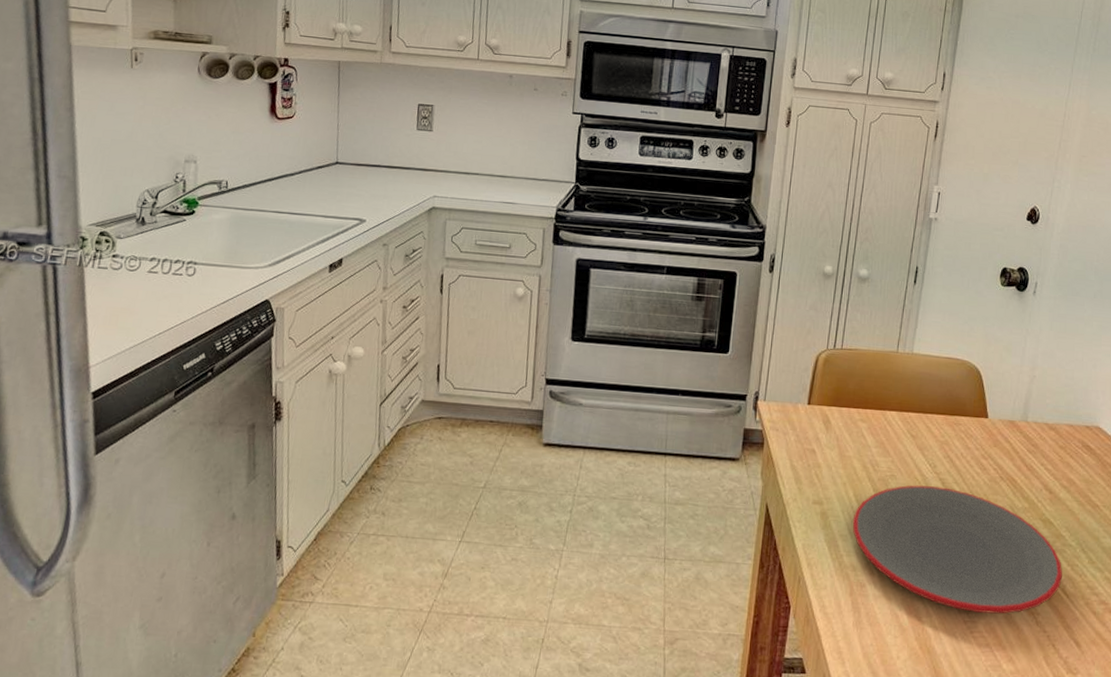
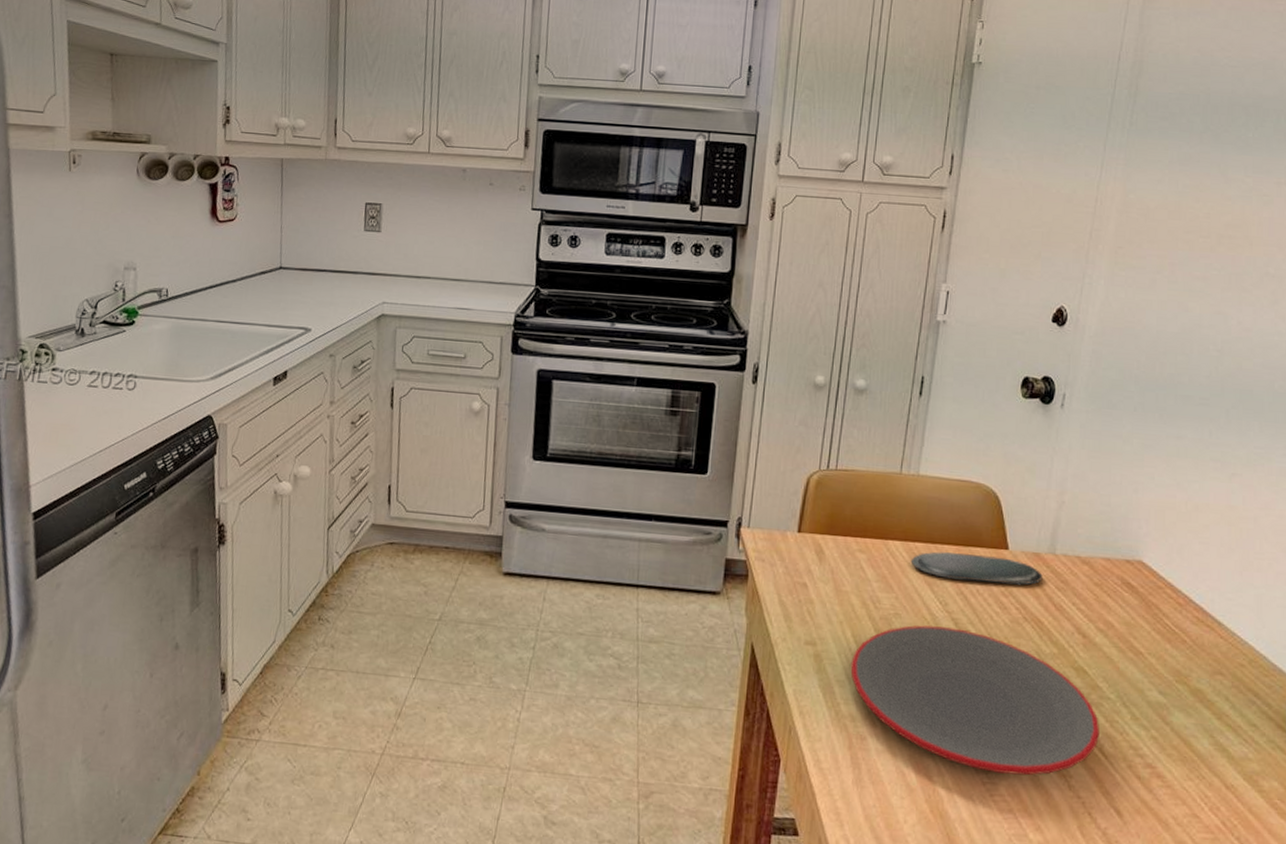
oval tray: none [905,420,1017,449] -> present [910,552,1043,585]

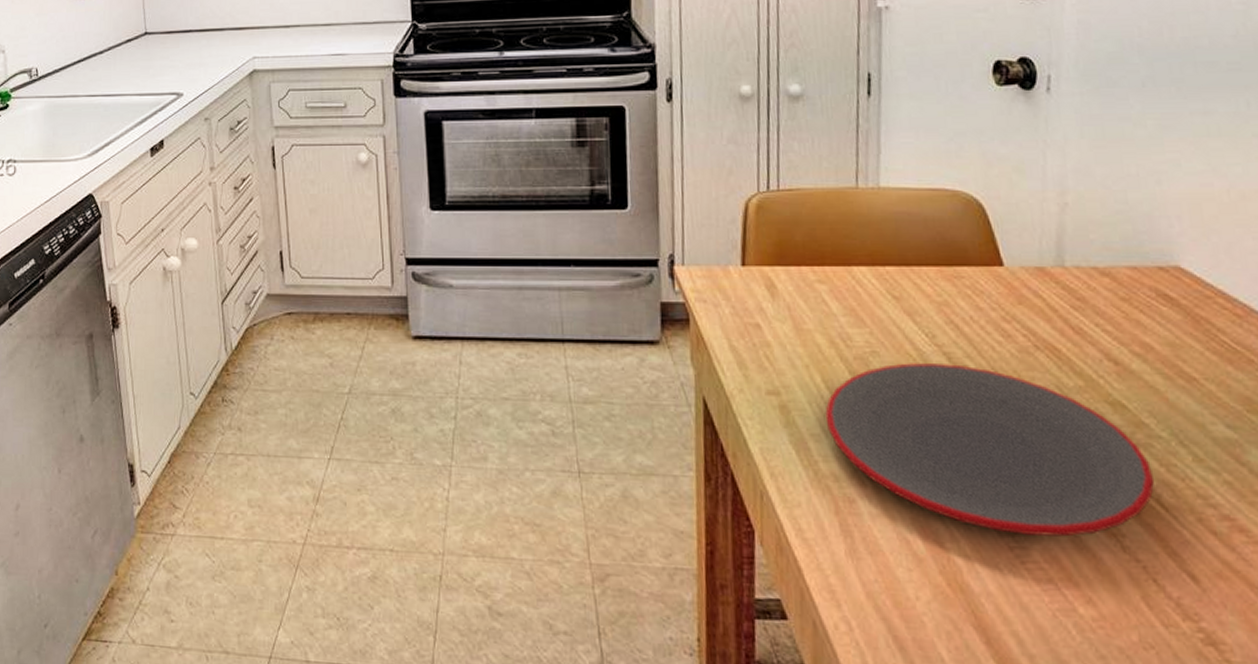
oval tray: present [910,552,1043,585] -> none [882,275,1053,307]

